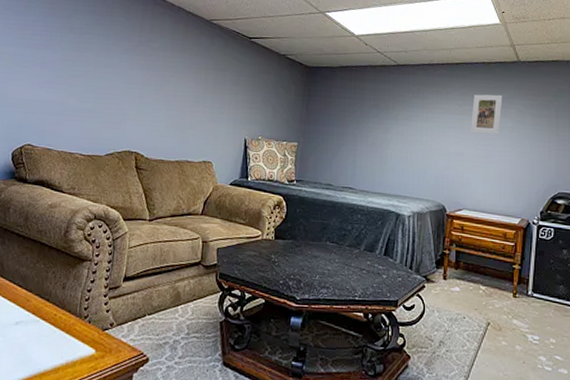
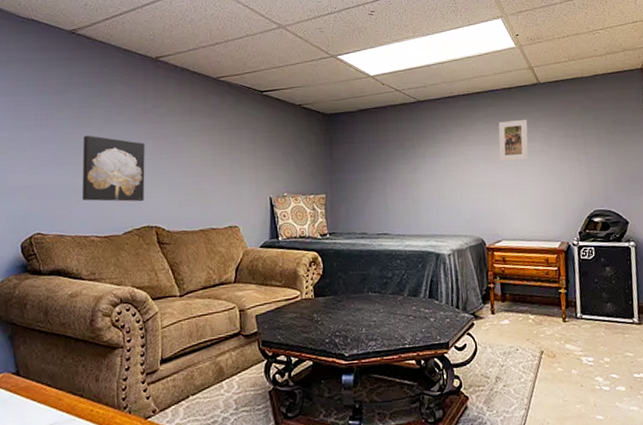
wall art: none [72,59,136,128] -> present [82,135,145,202]

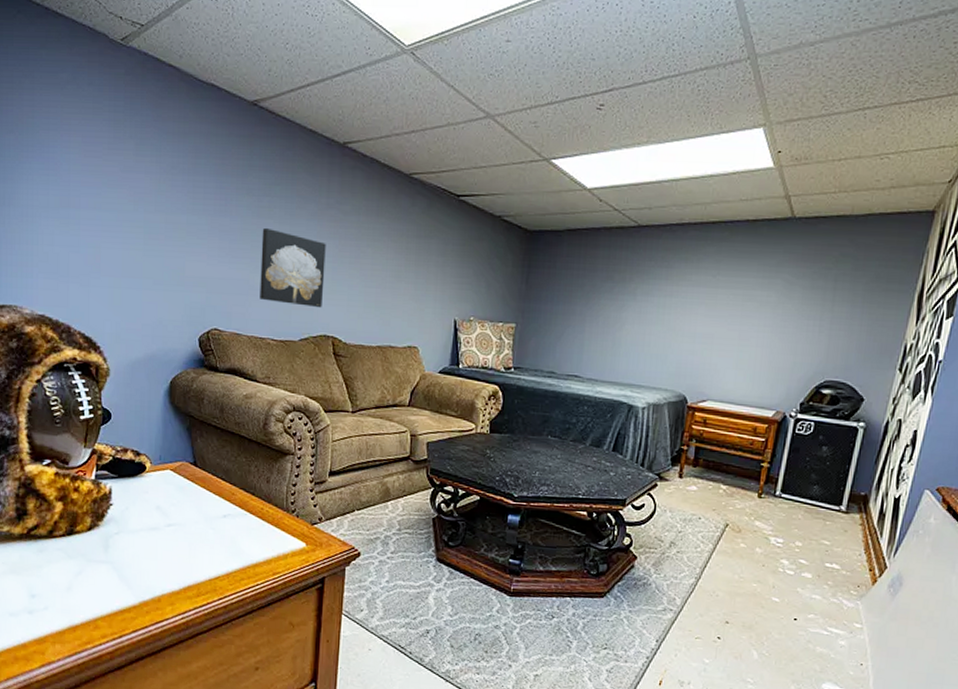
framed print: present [498,119,529,161] -> none [723,261,768,310]

